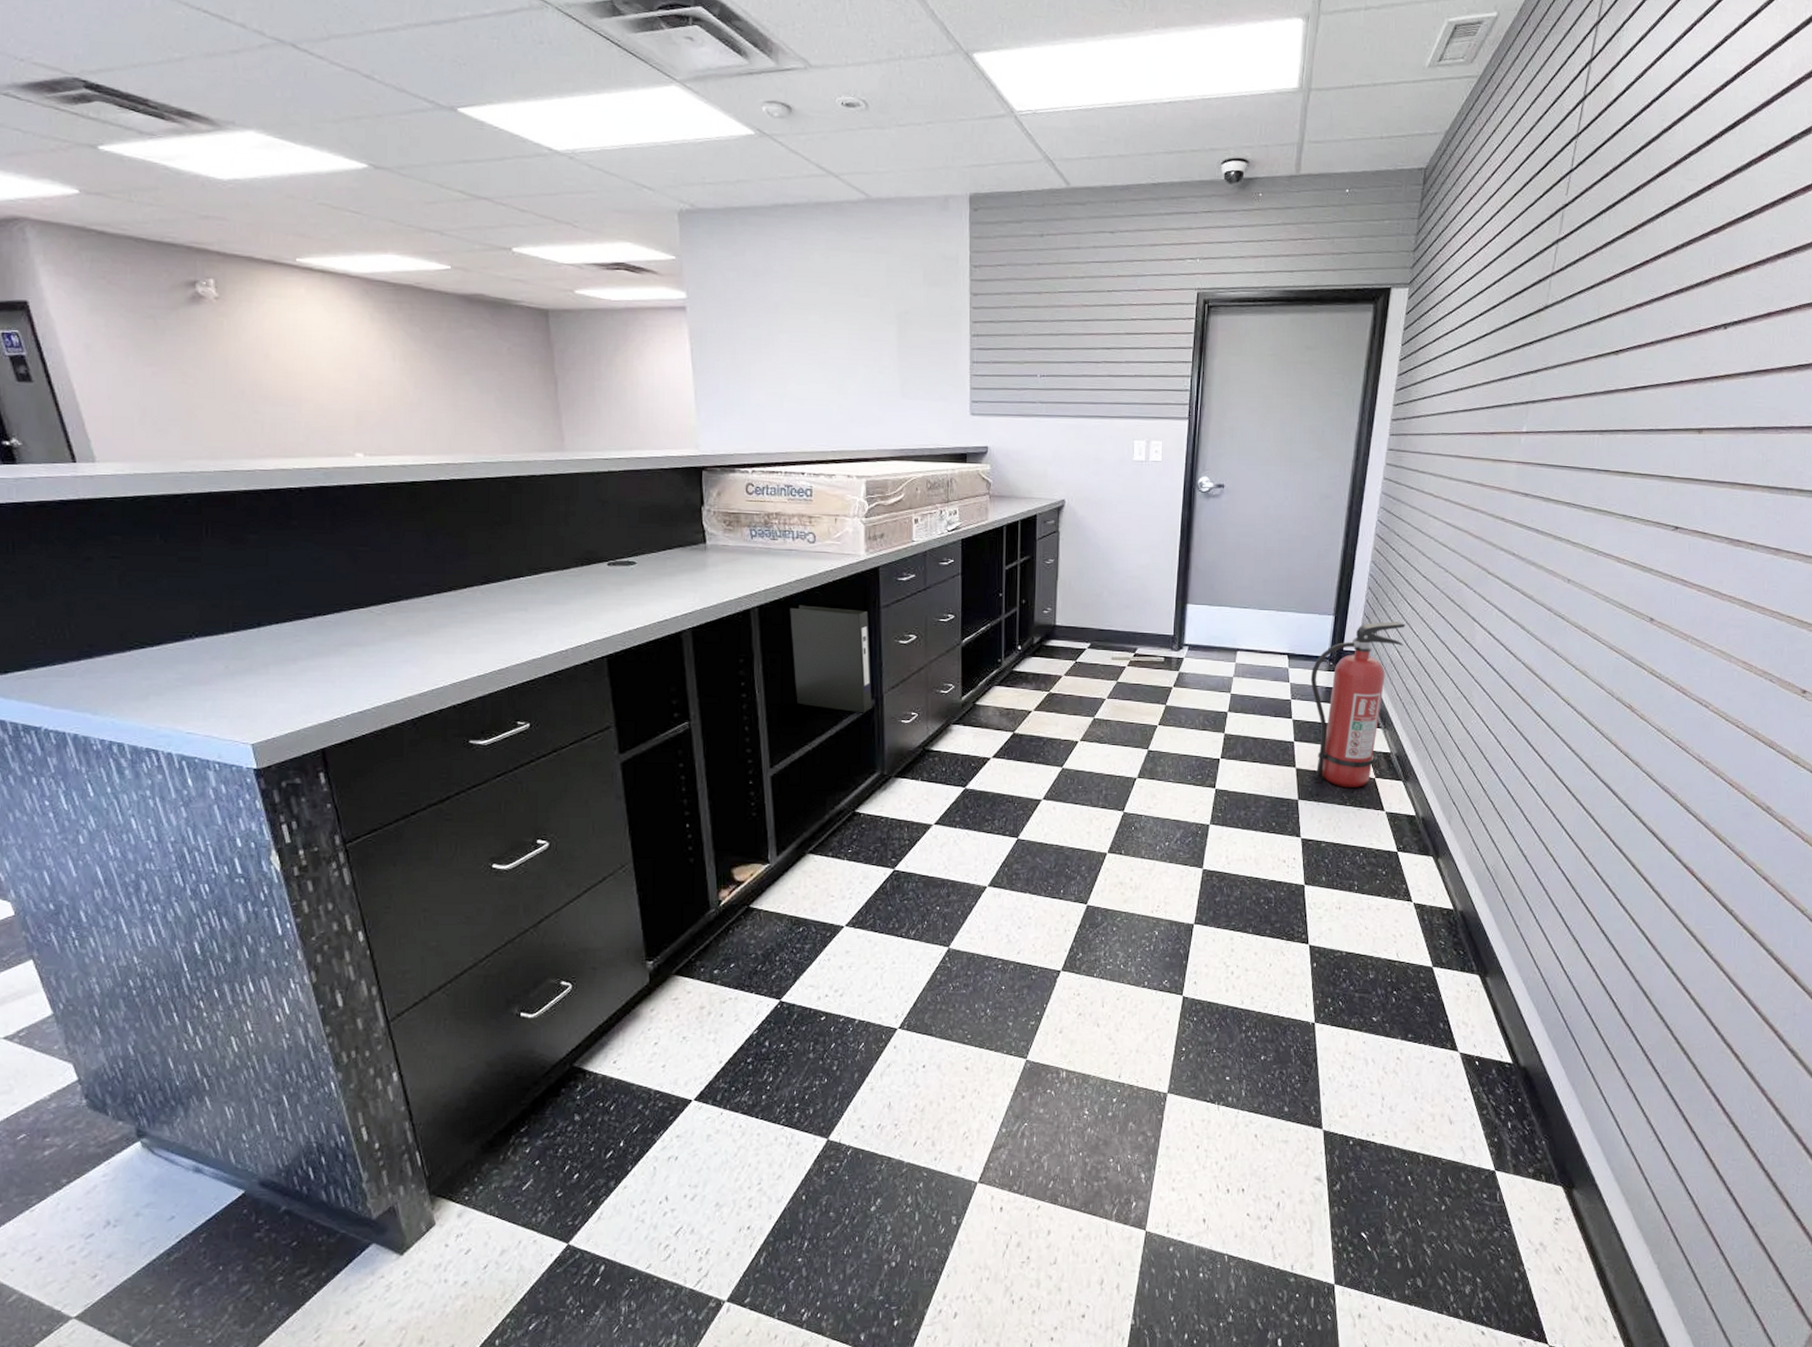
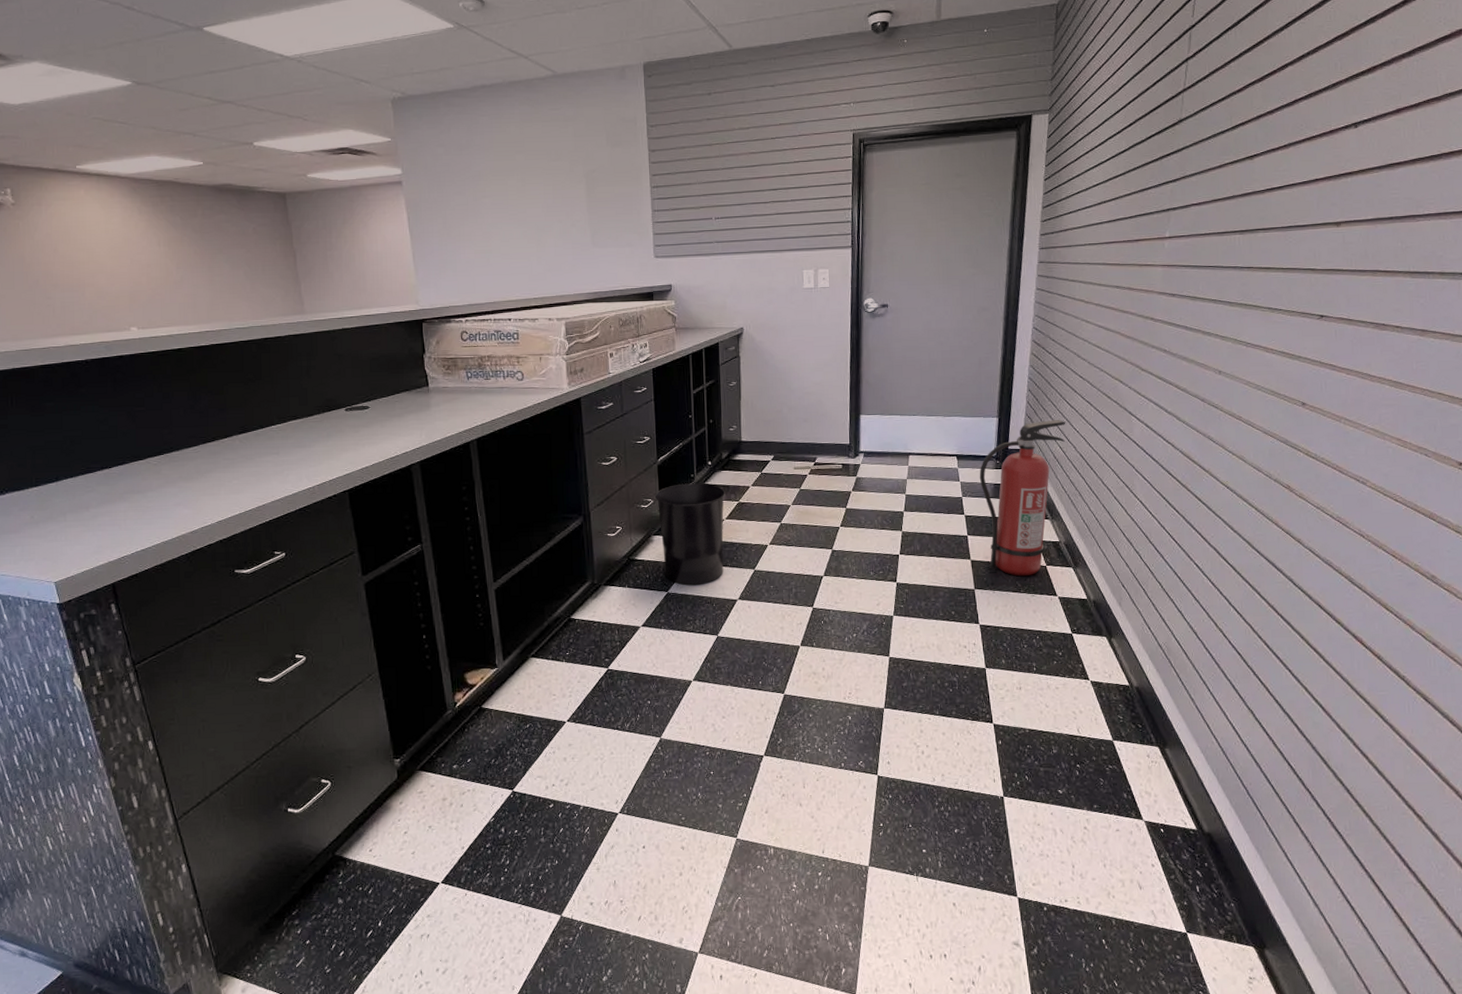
binder: present [790,605,872,714] -> none [504,436,581,530]
waste bin: none [957,669,1035,782] -> present [655,483,725,586]

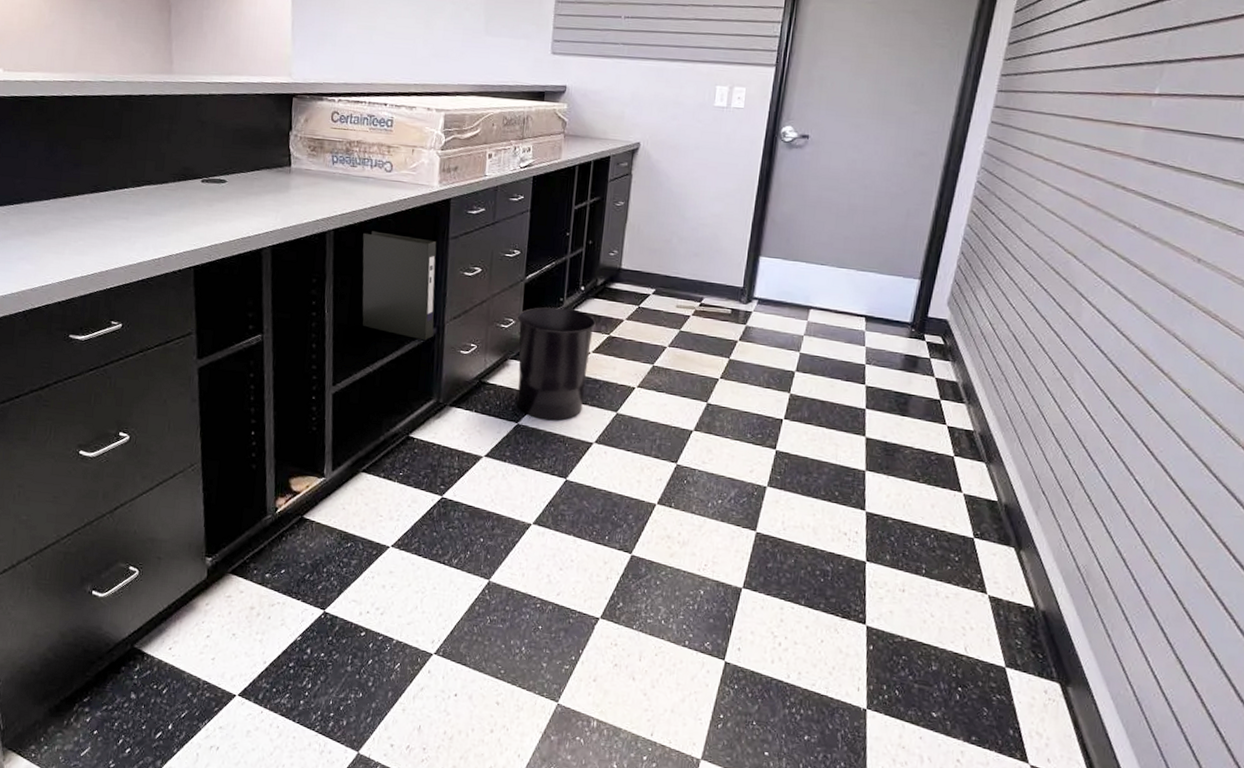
binder: none [504,436,581,530] -> present [362,231,437,341]
fire extinguisher: present [979,419,1066,577] -> none [886,290,1001,465]

